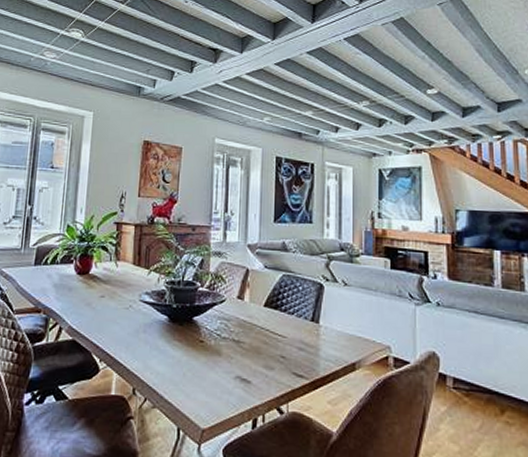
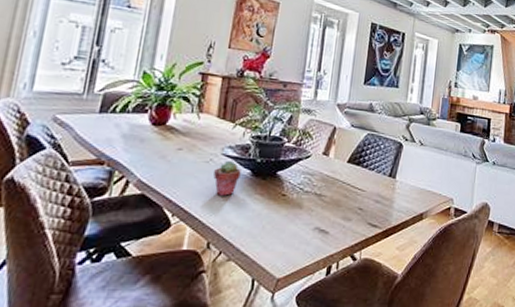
potted succulent: none [133,306,159,342] -> present [213,160,241,196]

